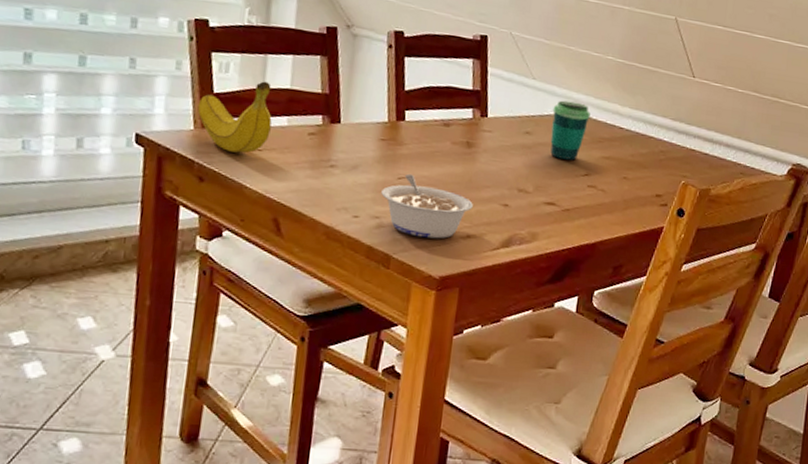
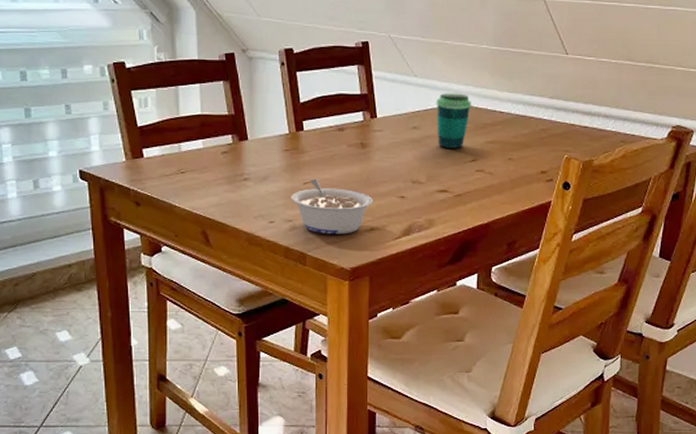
fruit: present [197,81,272,153] -> none [126,110,189,177]

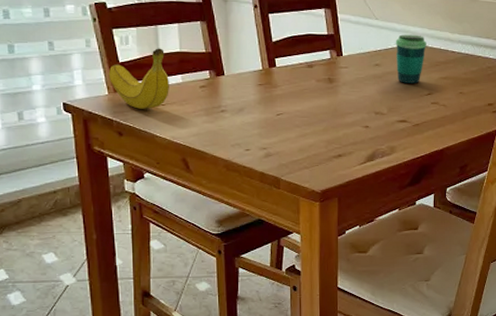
fruit: none [126,110,189,177] -> present [108,48,169,109]
legume: present [291,178,373,234] -> none [265,110,340,161]

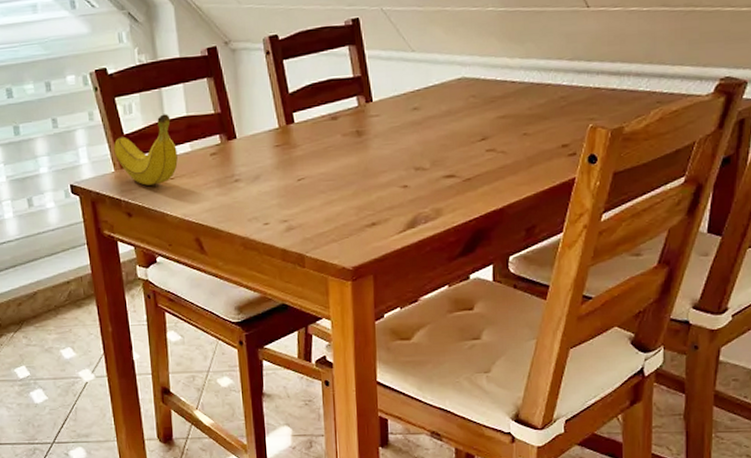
cup: present [395,34,426,83] -> none [437,65,478,129]

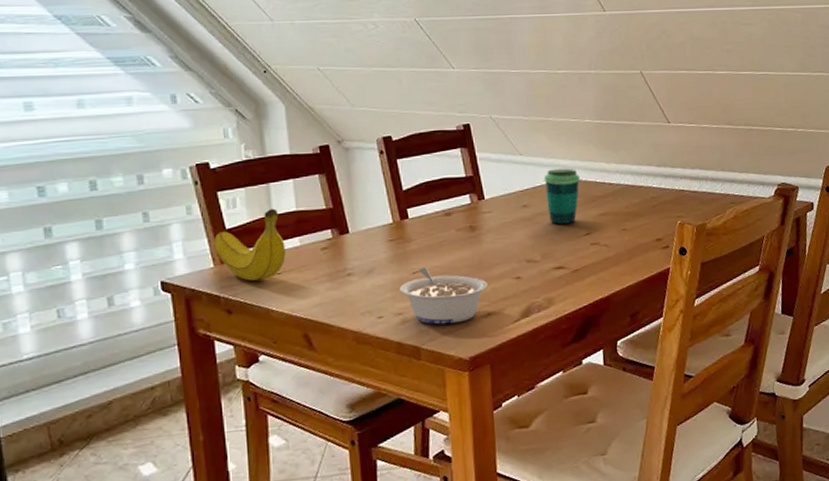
legume: none [285,173,373,233] -> present [399,266,488,324]
cup: none [437,65,478,129] -> present [543,168,580,224]

